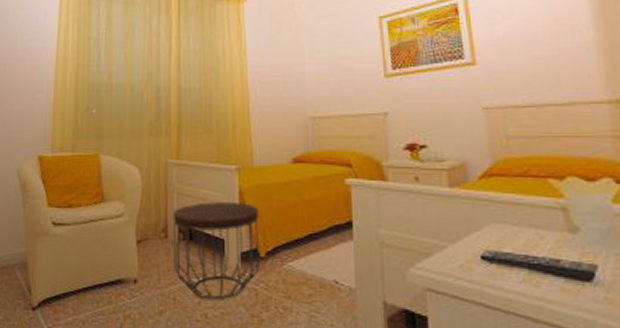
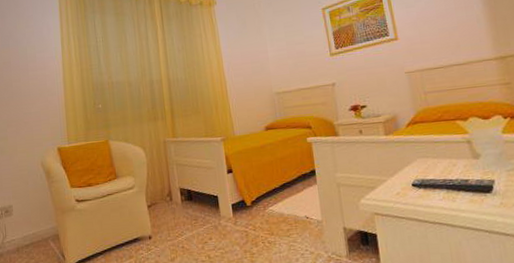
side table: present [171,202,260,300] -> none [173,166,248,244]

